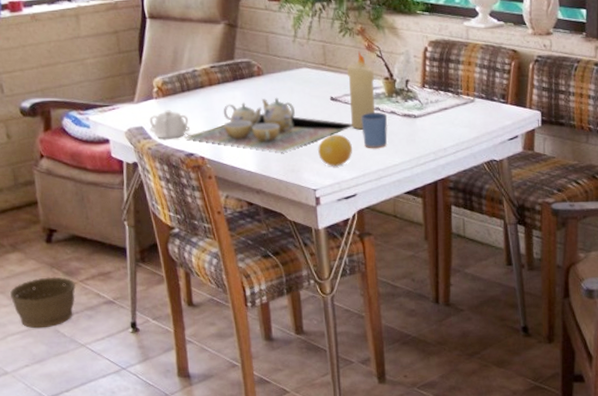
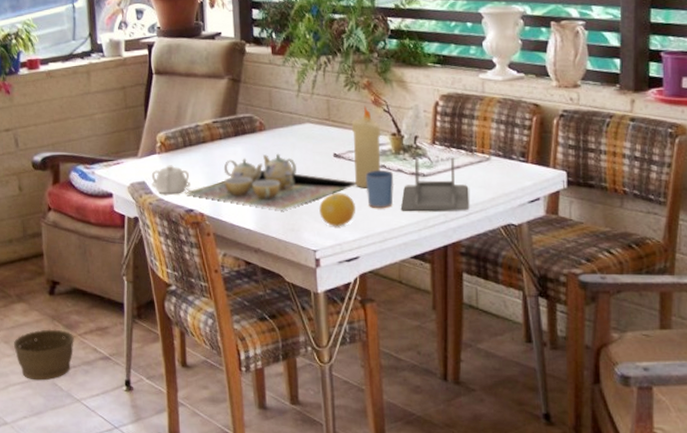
napkin holder: none [395,99,457,150] -> present [401,157,470,212]

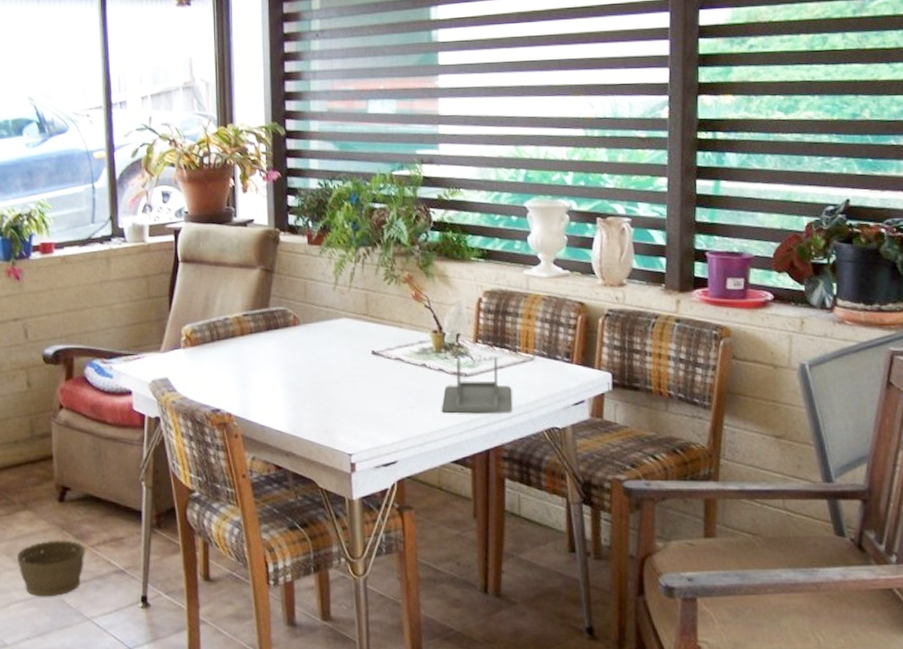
sugar bowl: present [151,165,190,195] -> none [175,361,218,393]
tea set: present [184,153,357,210] -> none [210,349,396,411]
fruit: present [319,193,356,226] -> none [356,393,395,428]
candle: present [352,105,381,188] -> none [392,300,422,388]
mug: present [365,170,394,208] -> none [405,370,435,409]

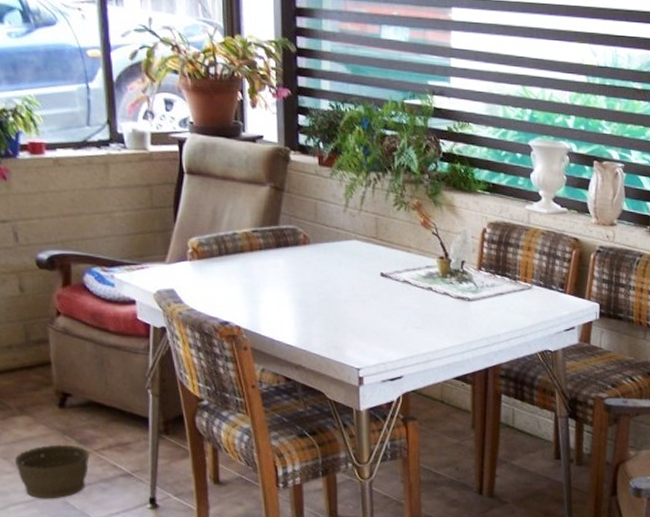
napkin holder: present [442,356,513,414] -> none [446,281,511,336]

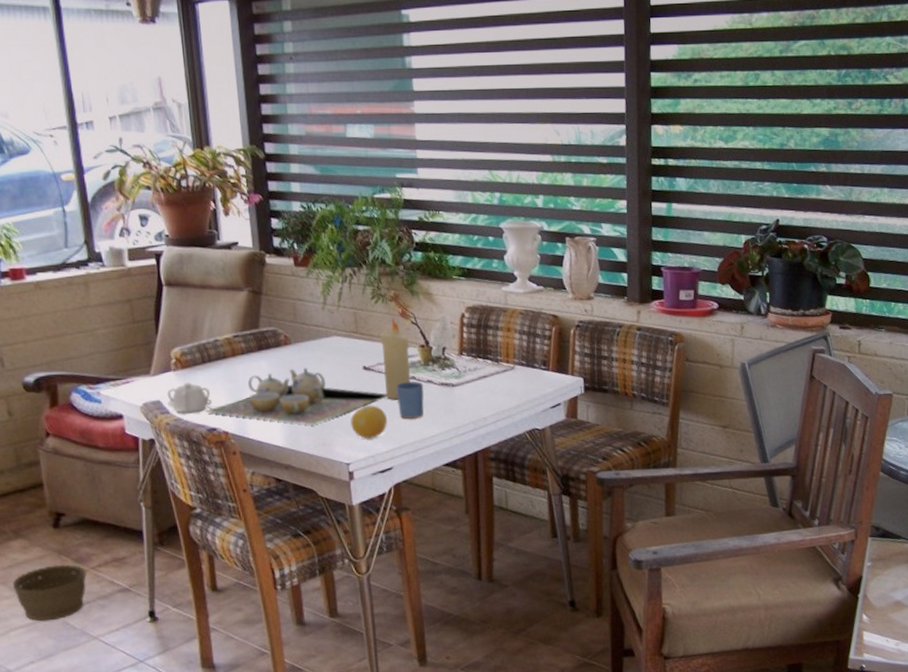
sugar bowl: none [181,273,226,305] -> present [167,382,212,414]
tea set: none [218,268,403,327] -> present [205,367,388,425]
fruit: none [364,312,402,345] -> present [350,405,388,439]
candle: none [401,227,429,309] -> present [380,318,411,400]
mug: none [412,292,440,329] -> present [395,381,425,419]

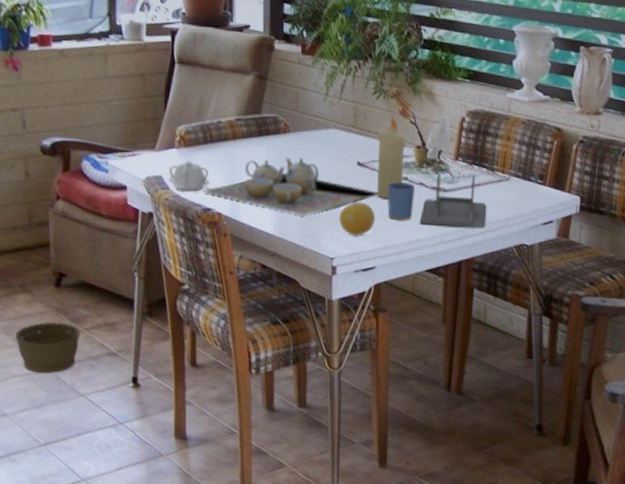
napkin holder: none [432,367,497,421] -> present [420,172,486,229]

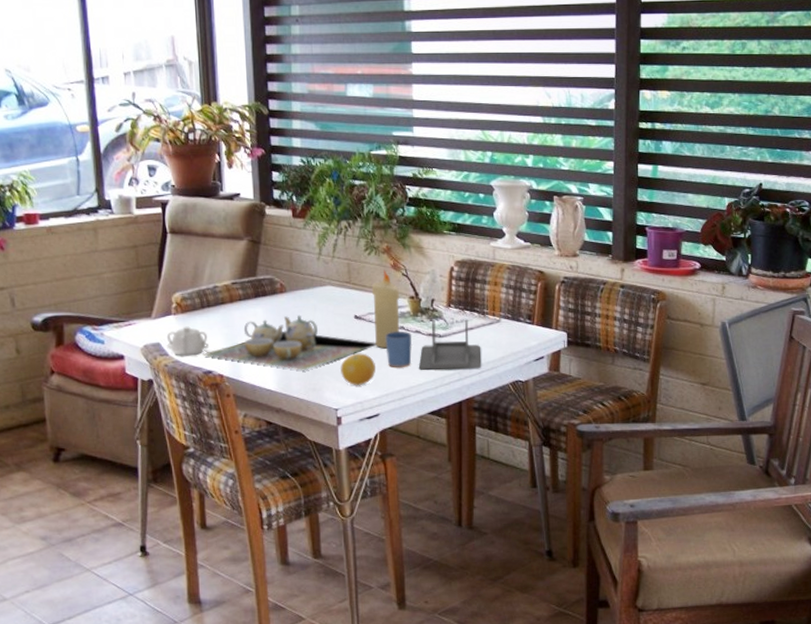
basket: present [15,322,80,373] -> none [12,497,83,552]

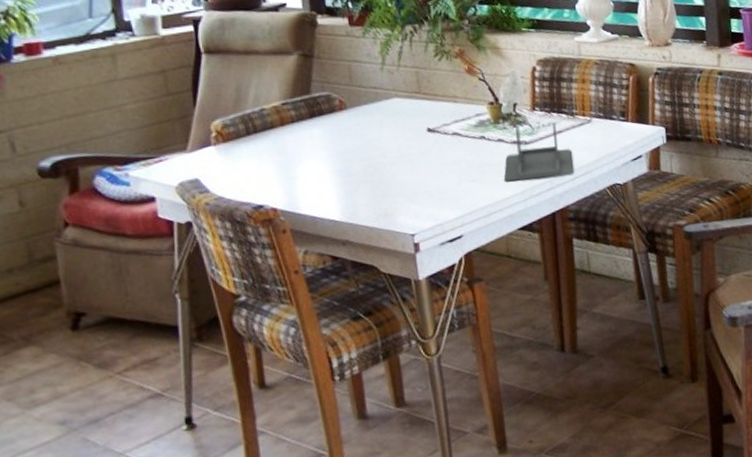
sugar bowl: present [166,326,209,356] -> none [206,157,258,191]
tea set: present [202,314,377,371] -> none [250,133,455,196]
fruit: present [340,353,376,385] -> none [414,169,456,206]
candle: present [372,269,400,349] -> none [445,75,481,162]
mug: present [385,331,413,367] -> none [463,141,496,182]

